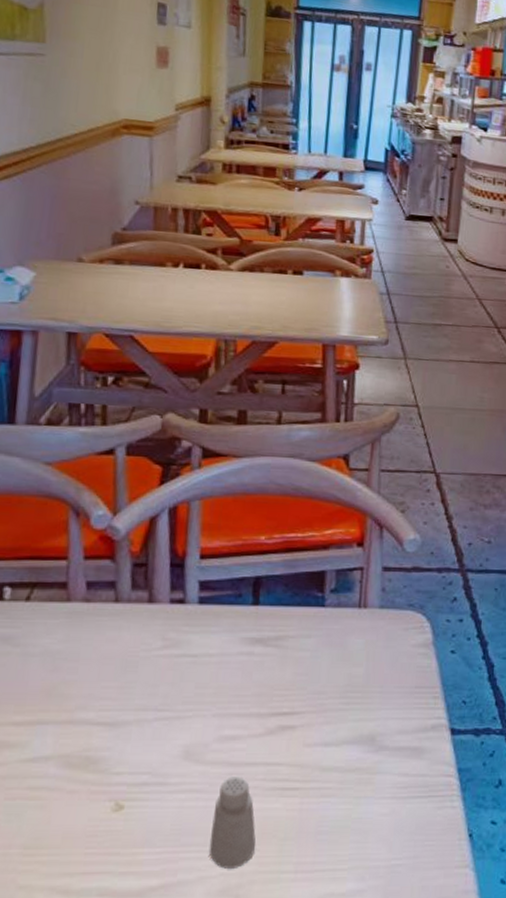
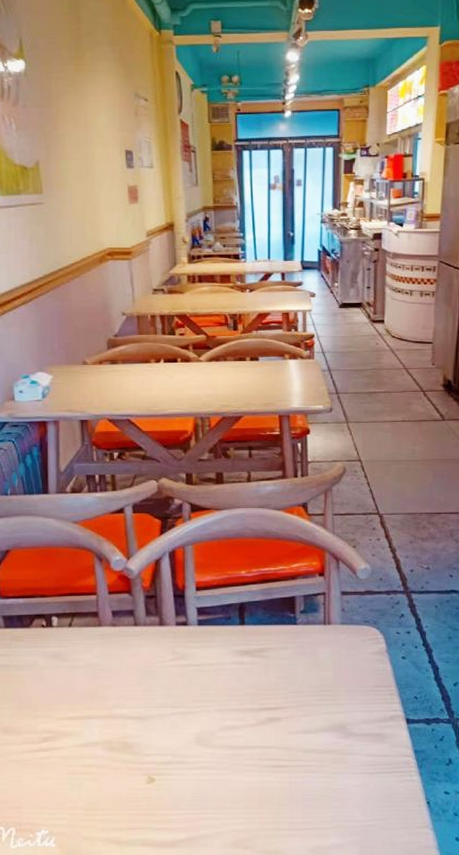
saltshaker: present [209,776,256,869] -> none [221,757,258,826]

